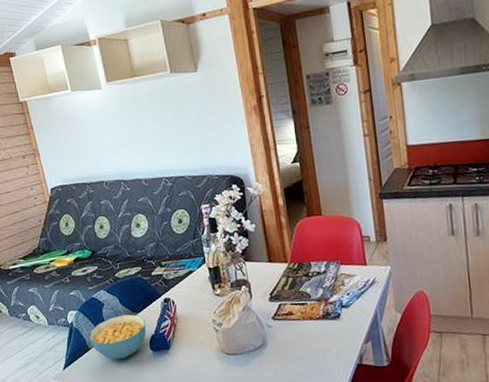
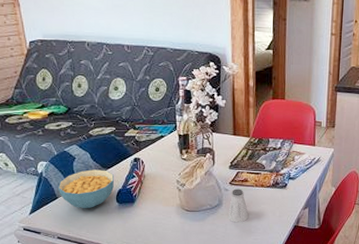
saltshaker: none [275,324,300,365] -> present [228,189,249,223]

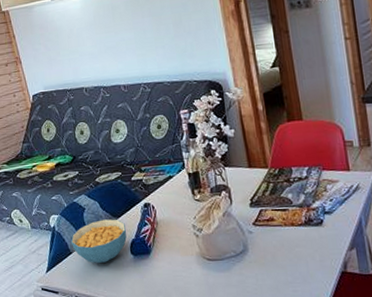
saltshaker: present [228,189,249,223] -> none [256,230,283,272]

